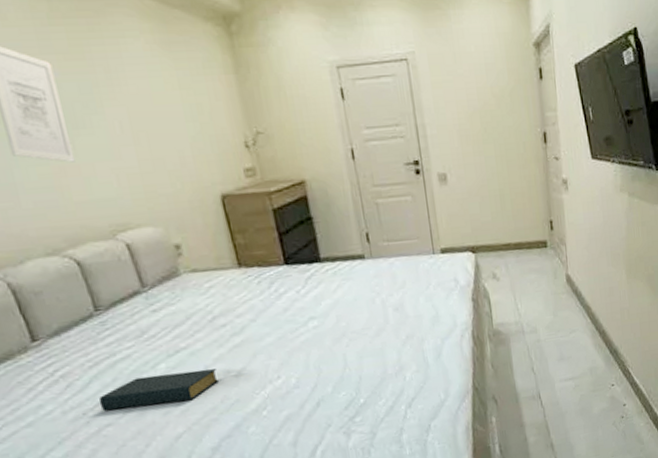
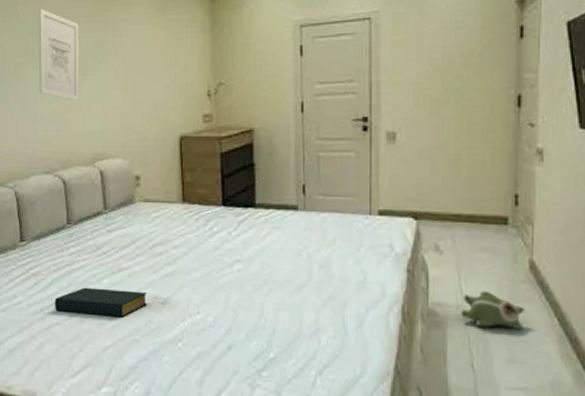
plush toy: none [519,305,567,337] -> present [461,290,525,331]

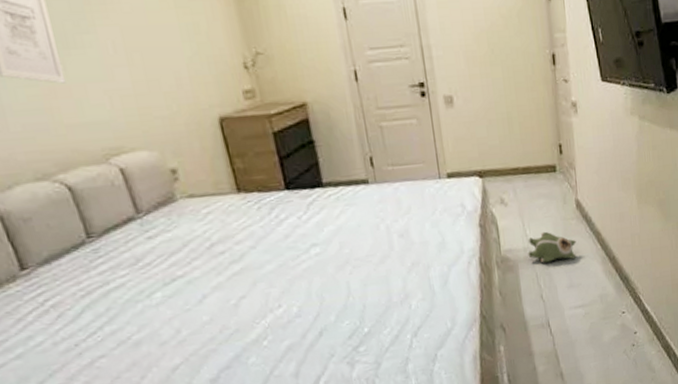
hardback book: present [54,287,147,318] -> none [91,297,217,342]

